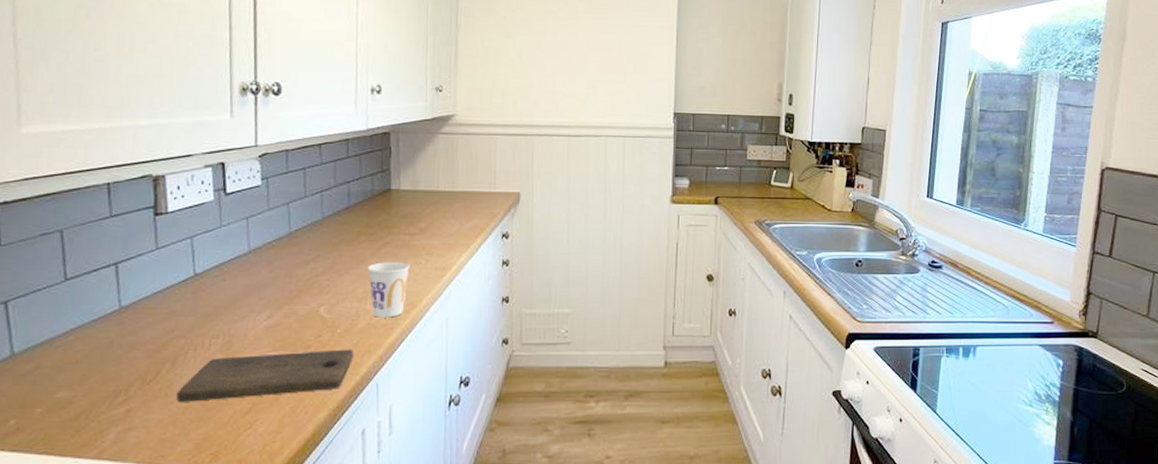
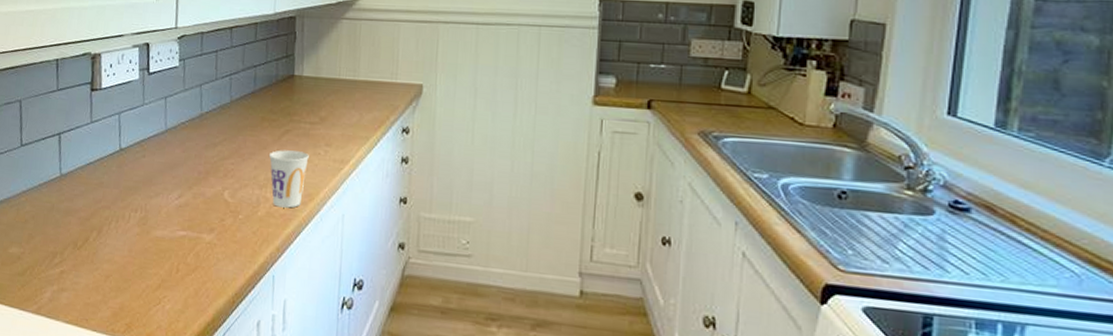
cutting board: present [176,349,353,402] -> none [100,231,253,276]

